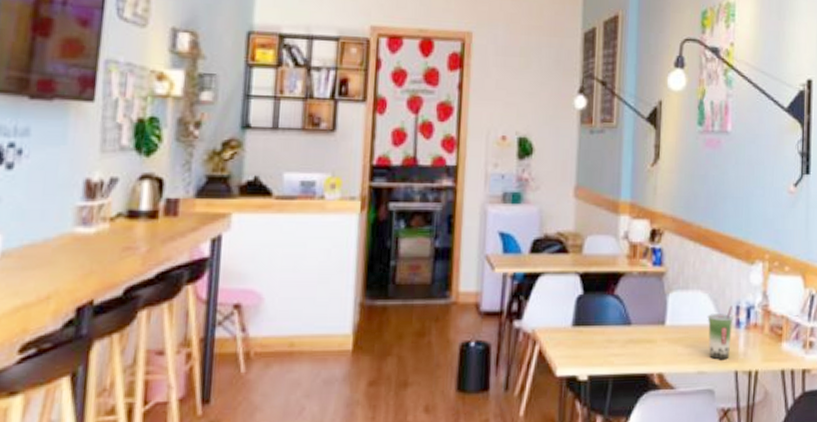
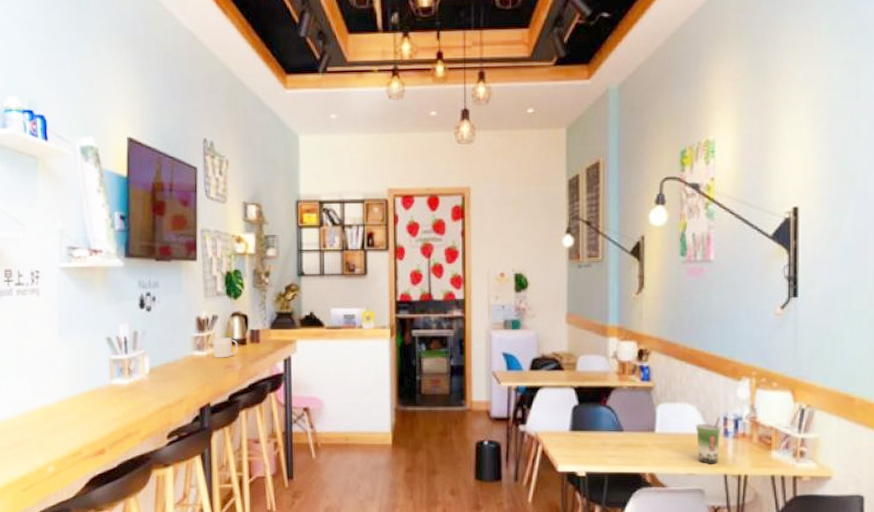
mug: none [106,208,145,237] -> present [213,338,238,358]

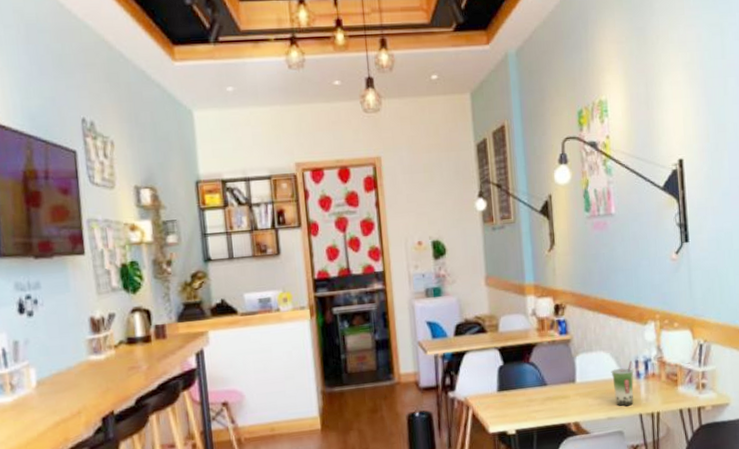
mug: present [213,338,238,358] -> none [111,336,142,361]

